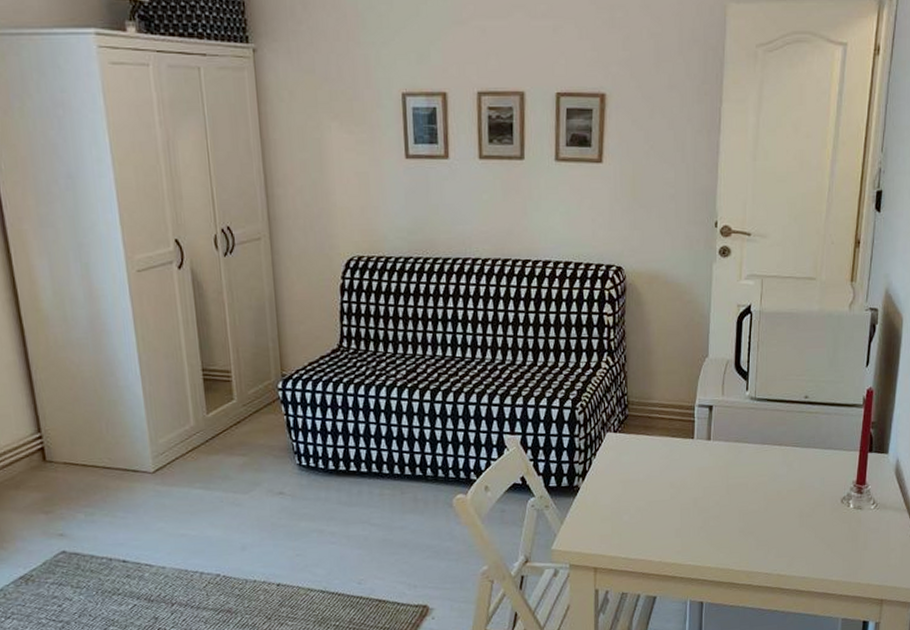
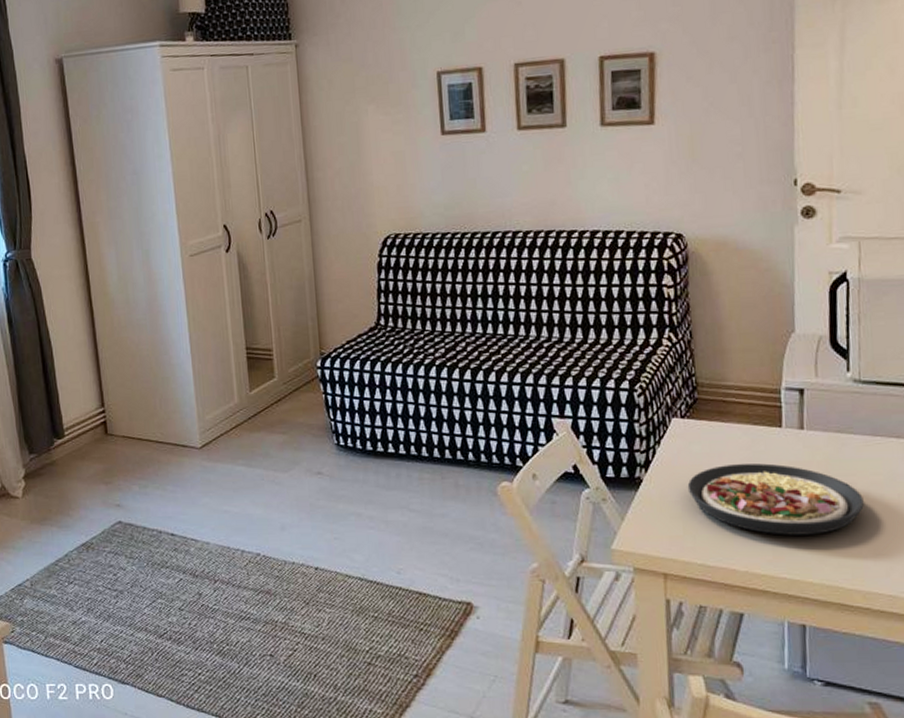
plate: none [616,470,752,530] -> present [687,463,864,536]

